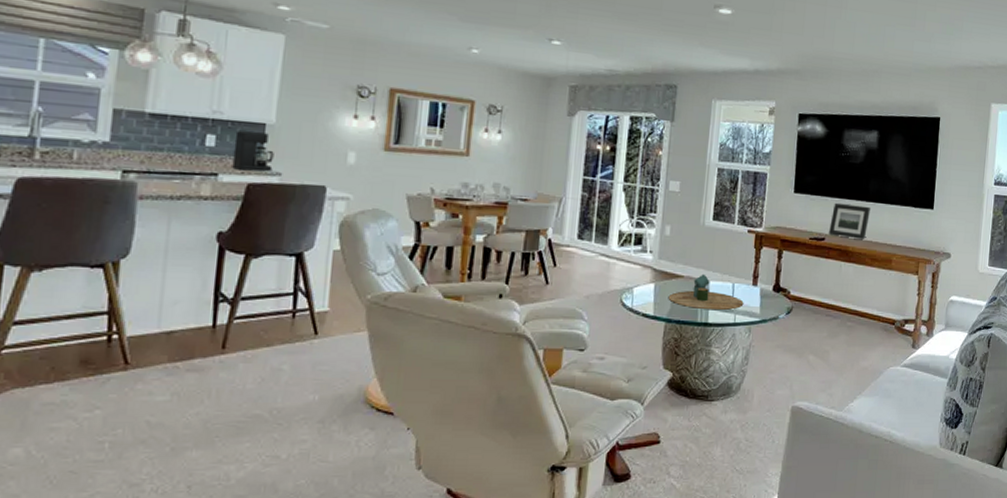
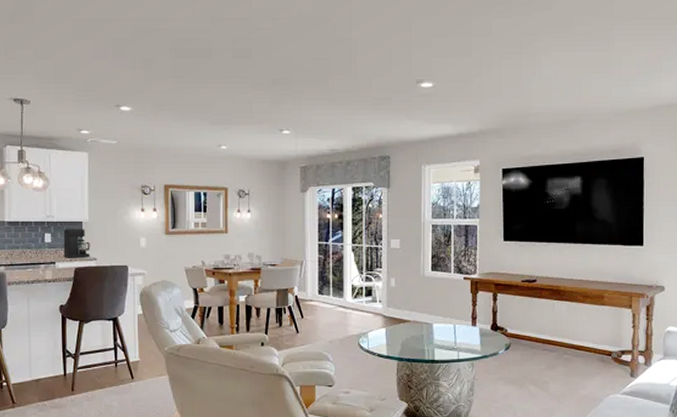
decorative tray: present [668,273,744,311] -> none [398,318,465,349]
picture frame: present [829,204,870,241] -> none [540,248,579,280]

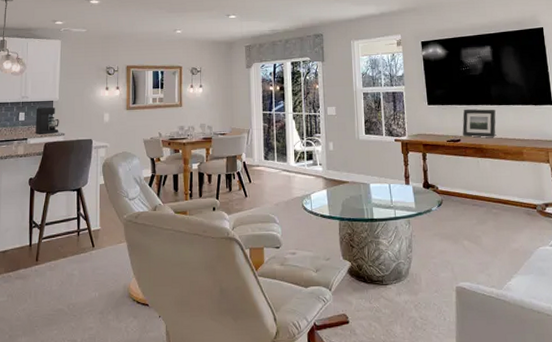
picture frame: none [540,248,579,280] -> present [462,109,496,138]

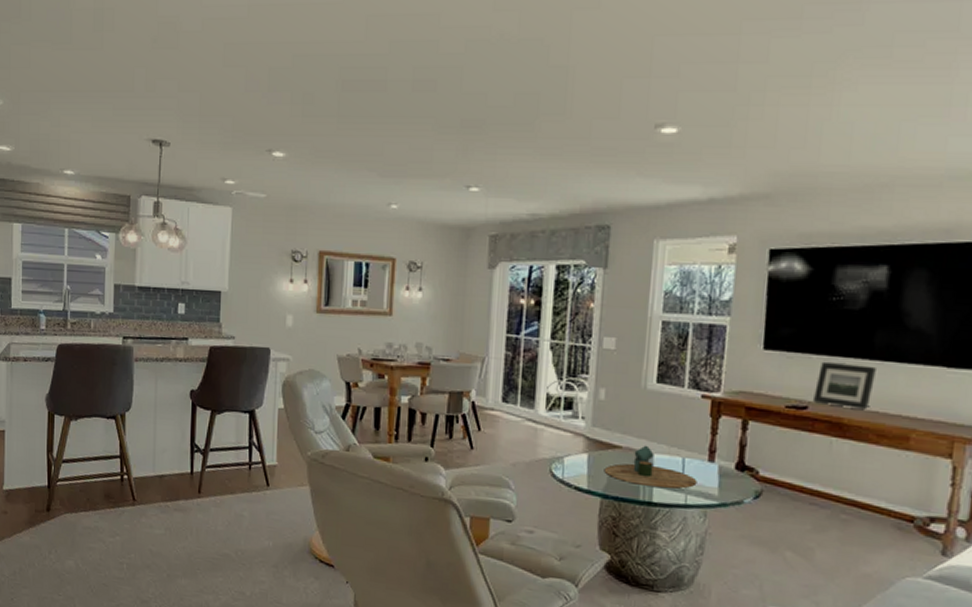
coffee maker: present [35,107,59,135] -> none [198,299,228,336]
decorative tray: none [339,178,401,208] -> present [604,445,697,489]

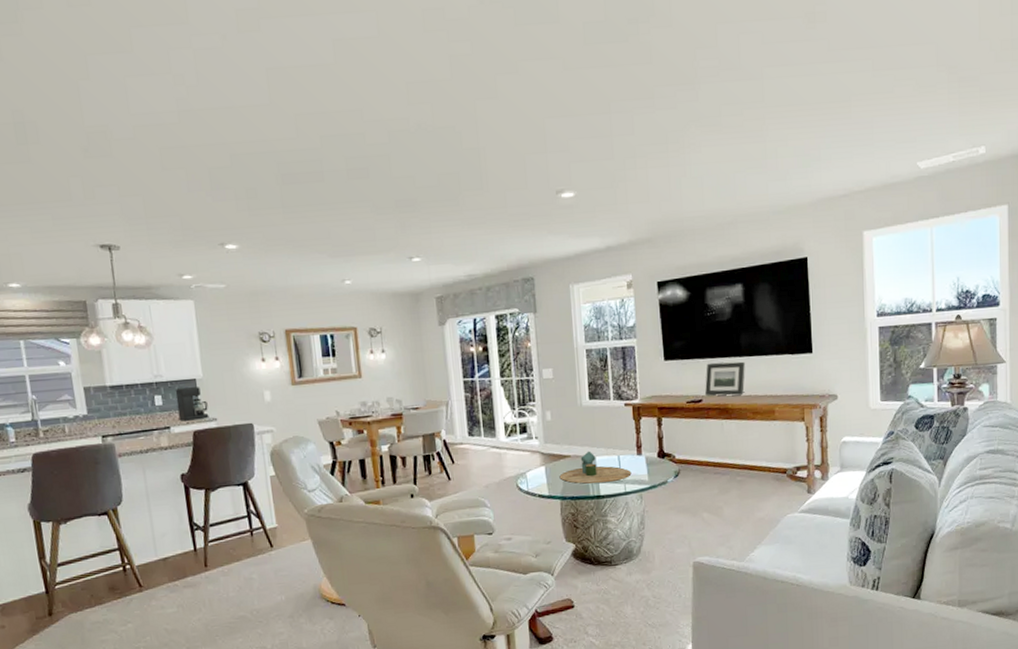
coffee maker: none [198,299,228,336] -> present [175,387,209,421]

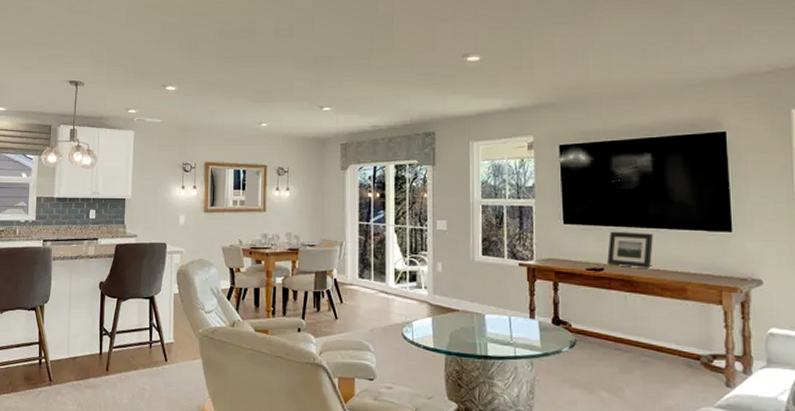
coffee maker: present [175,387,209,421] -> none [106,206,132,235]
decorative tray: present [559,451,632,484] -> none [446,307,523,344]

